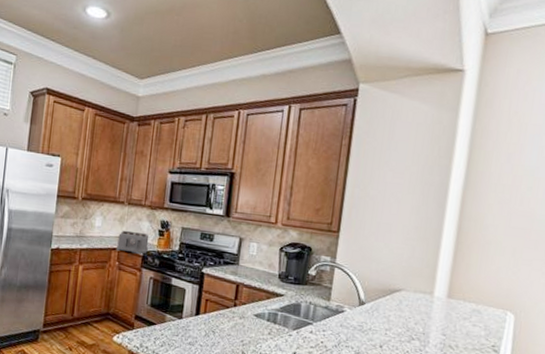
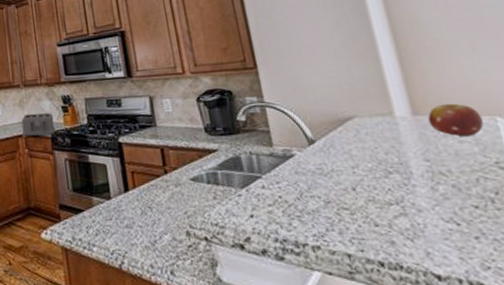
fruit: none [456,293,498,323] -> present [427,103,484,137]

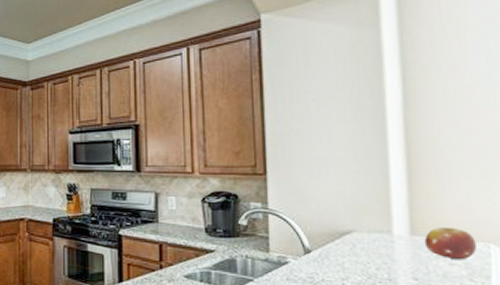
toaster: present [21,113,56,138] -> none [24,198,57,222]

